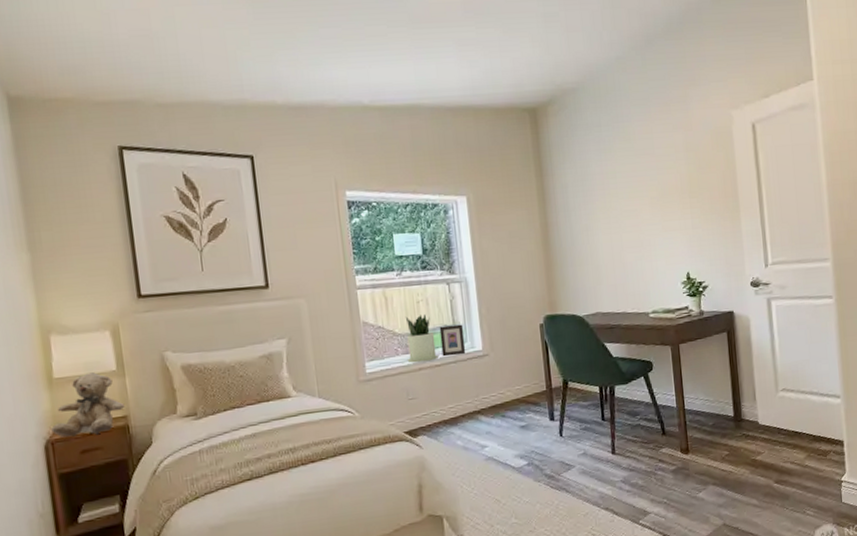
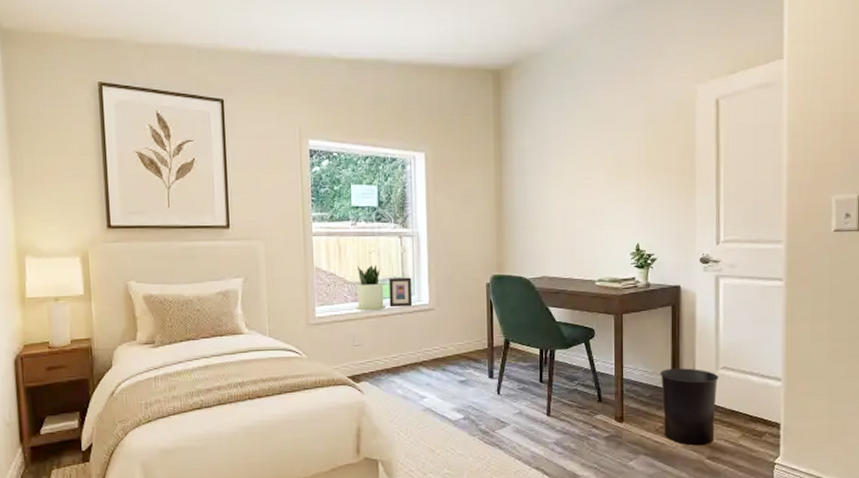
teddy bear: present [51,372,125,438] -> none [21,295,89,354]
waste bin: none [721,393,781,471] -> present [660,368,719,445]

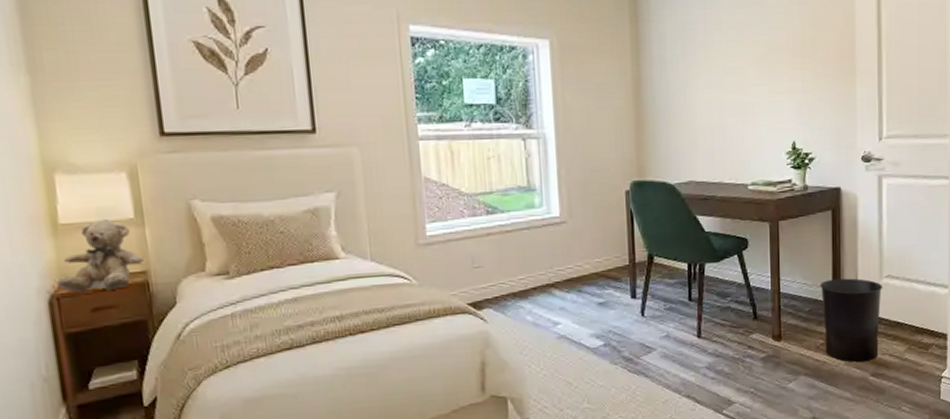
teddy bear: none [21,295,89,354] -> present [56,219,144,293]
planter: present [355,265,387,311] -> none [473,173,511,227]
picture frame: present [388,277,413,308] -> none [512,186,541,222]

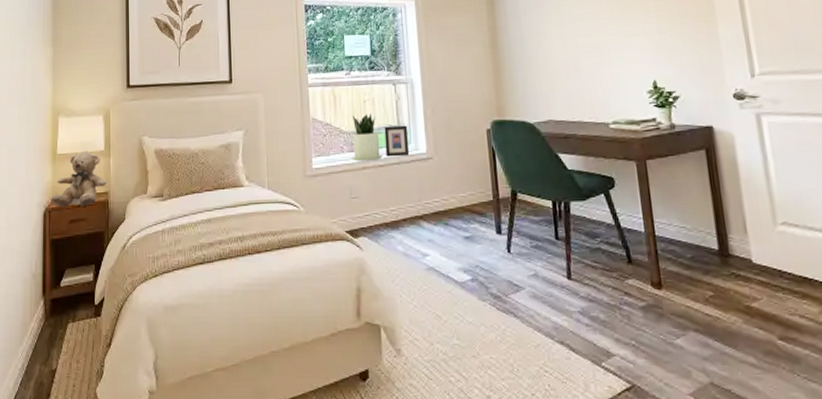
planter: none [473,173,511,227] -> present [351,114,383,162]
picture frame: none [512,186,541,222] -> present [384,125,410,157]
waste bin: present [820,278,883,362] -> none [701,223,785,321]

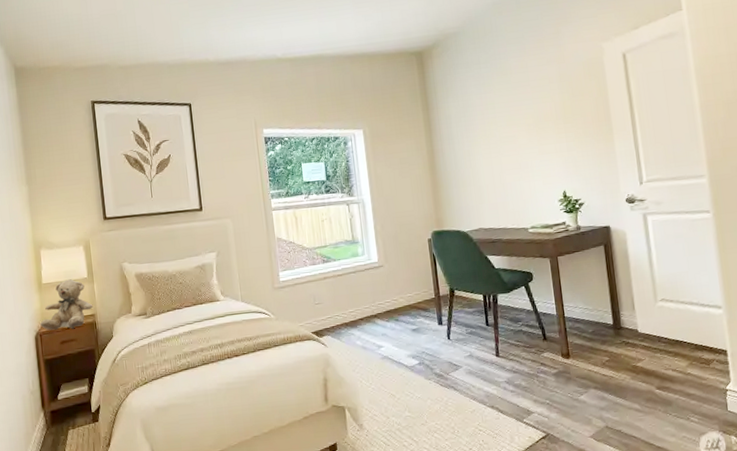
planter: present [351,114,383,162] -> none [312,231,341,273]
picture frame: present [384,125,410,157] -> none [340,239,364,268]

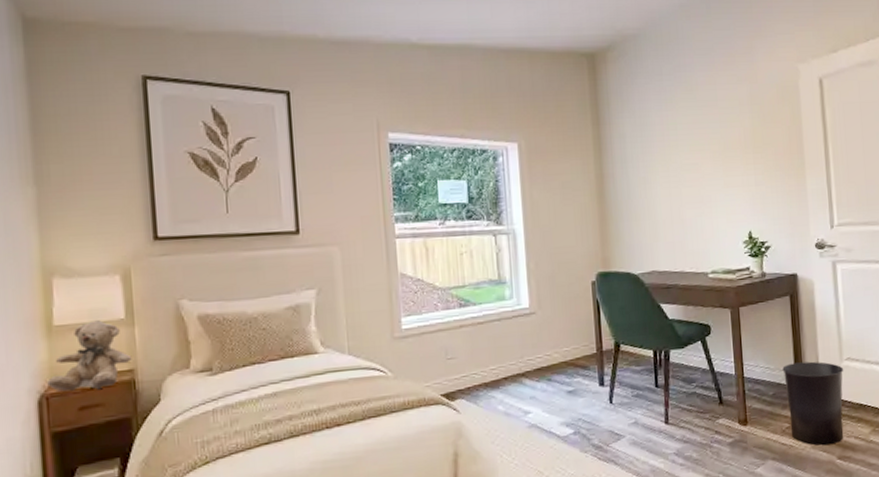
waste bin: none [600,302,662,377] -> present [782,361,844,445]

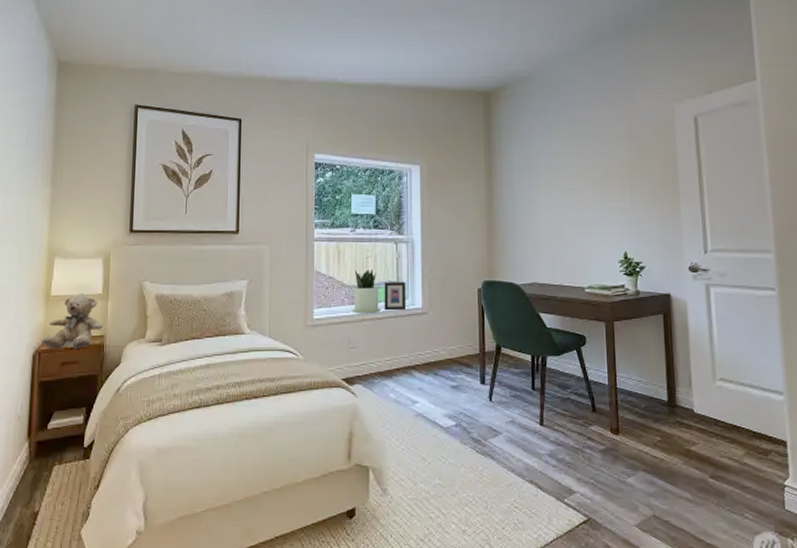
planter: none [447,267,483,320] -> present [352,269,382,314]
picture frame: none [483,279,512,314] -> present [384,282,407,311]
waste bin: present [782,361,844,445] -> none [655,378,717,462]

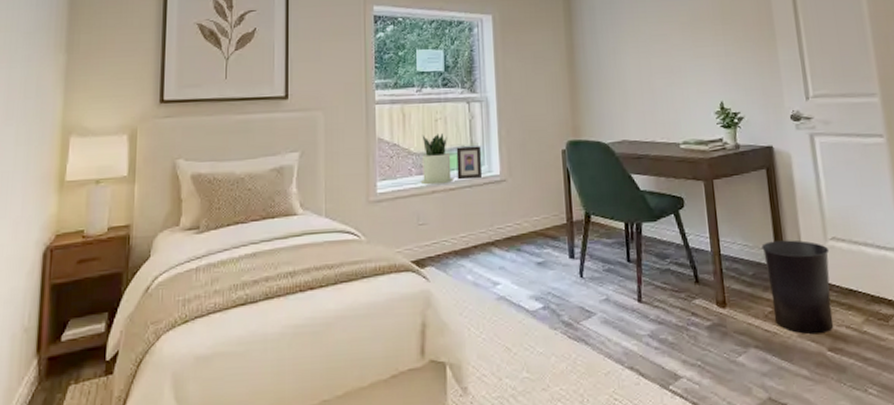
teddy bear: present [41,294,104,350] -> none [53,177,129,245]
waste bin: none [655,378,717,462] -> present [761,240,834,334]

